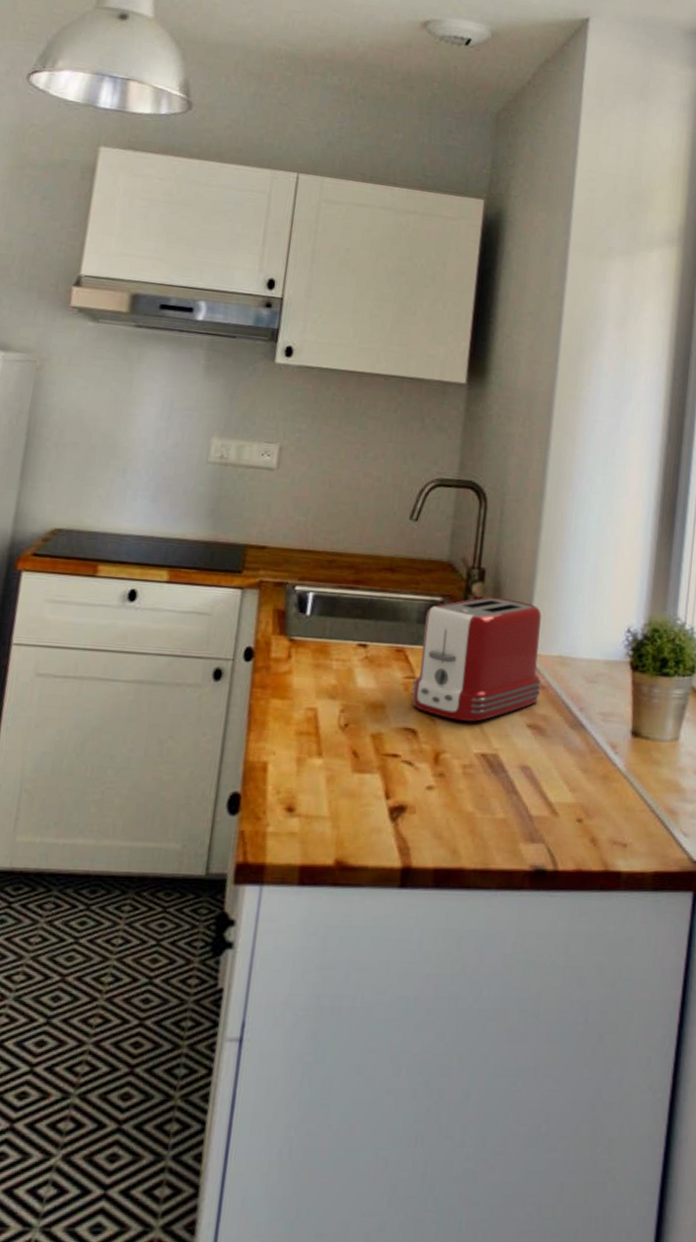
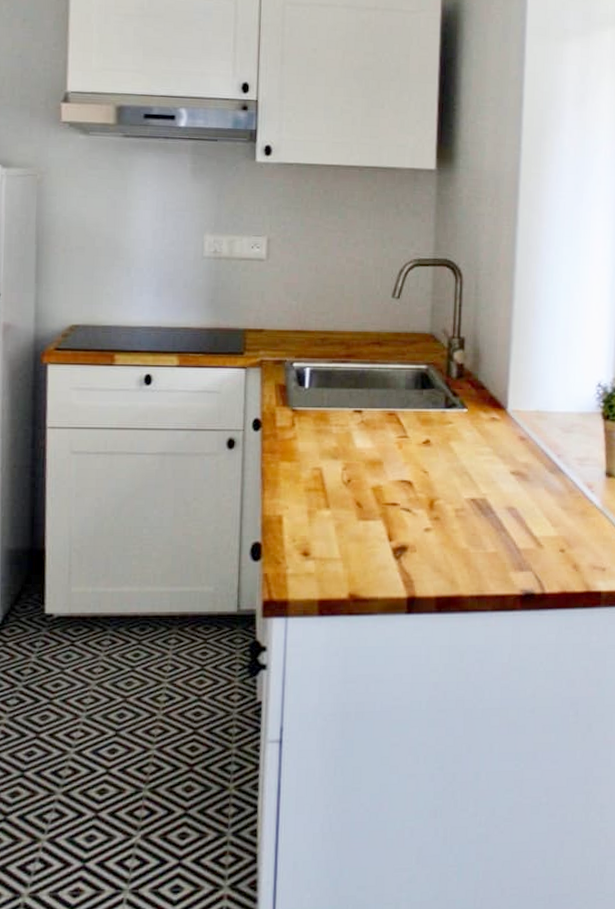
toaster: present [411,596,541,722] -> none [405,362,522,472]

